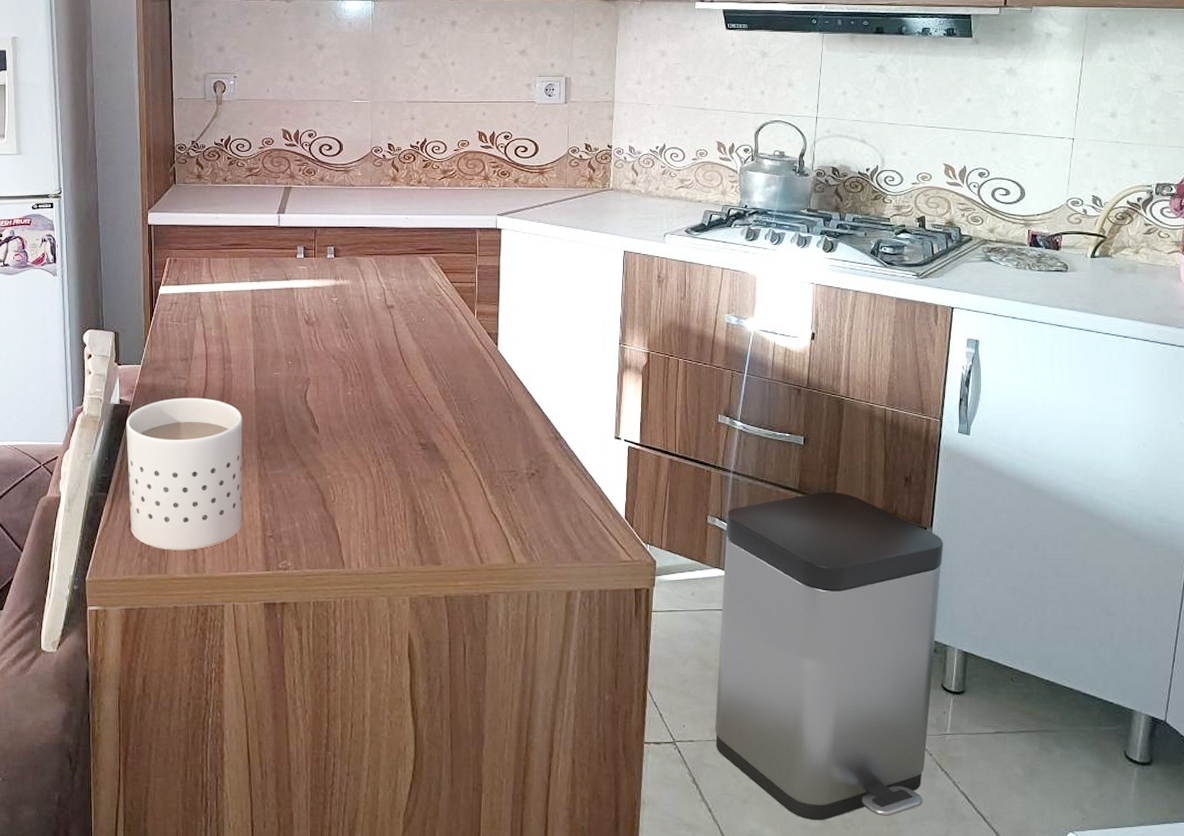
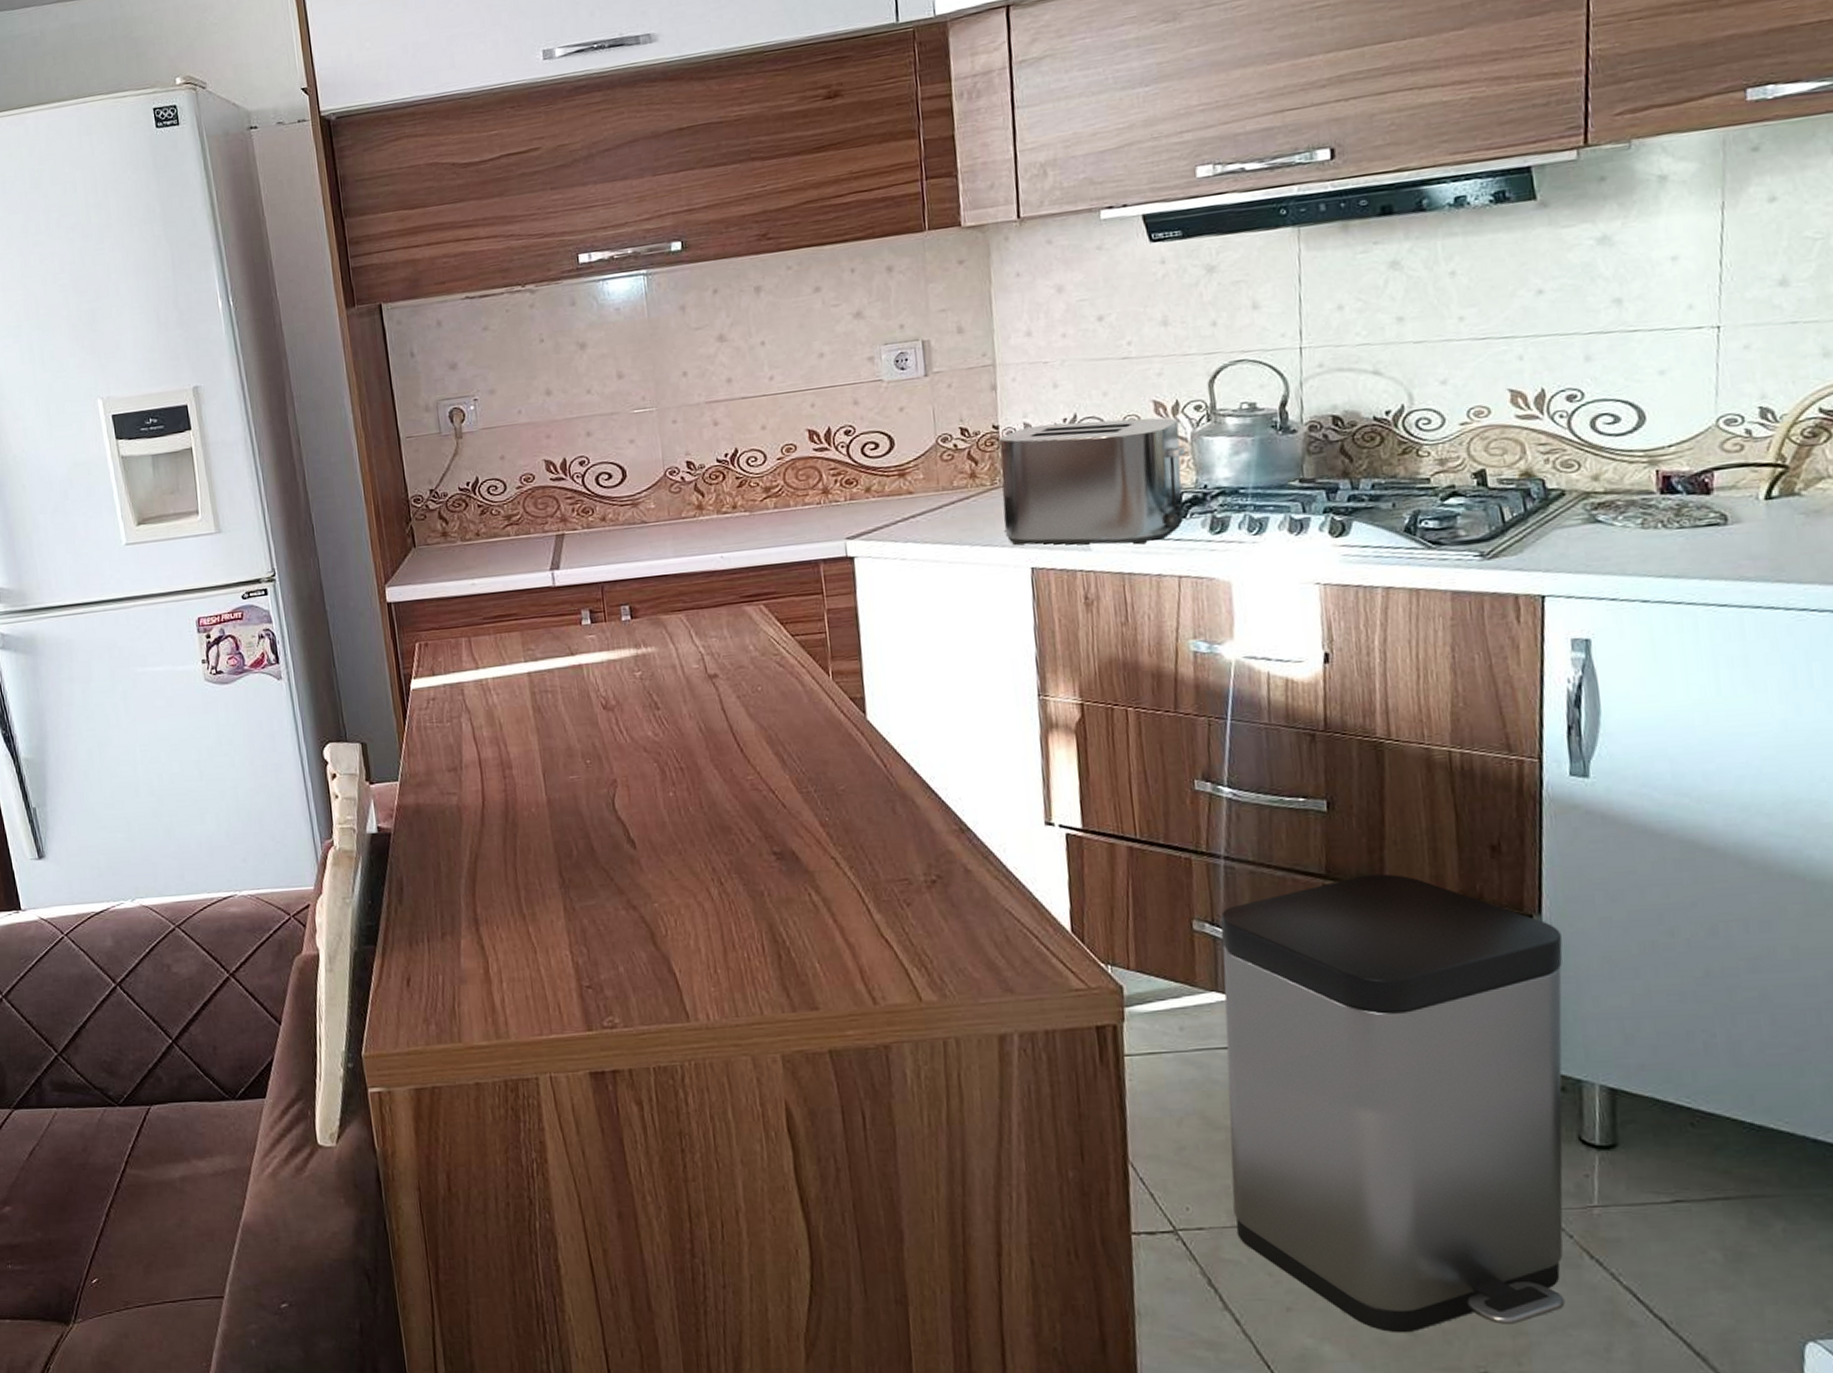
mug: present [126,397,242,551] -> none [388,816,550,1013]
toaster: none [607,150,735,243] -> present [999,417,1186,546]

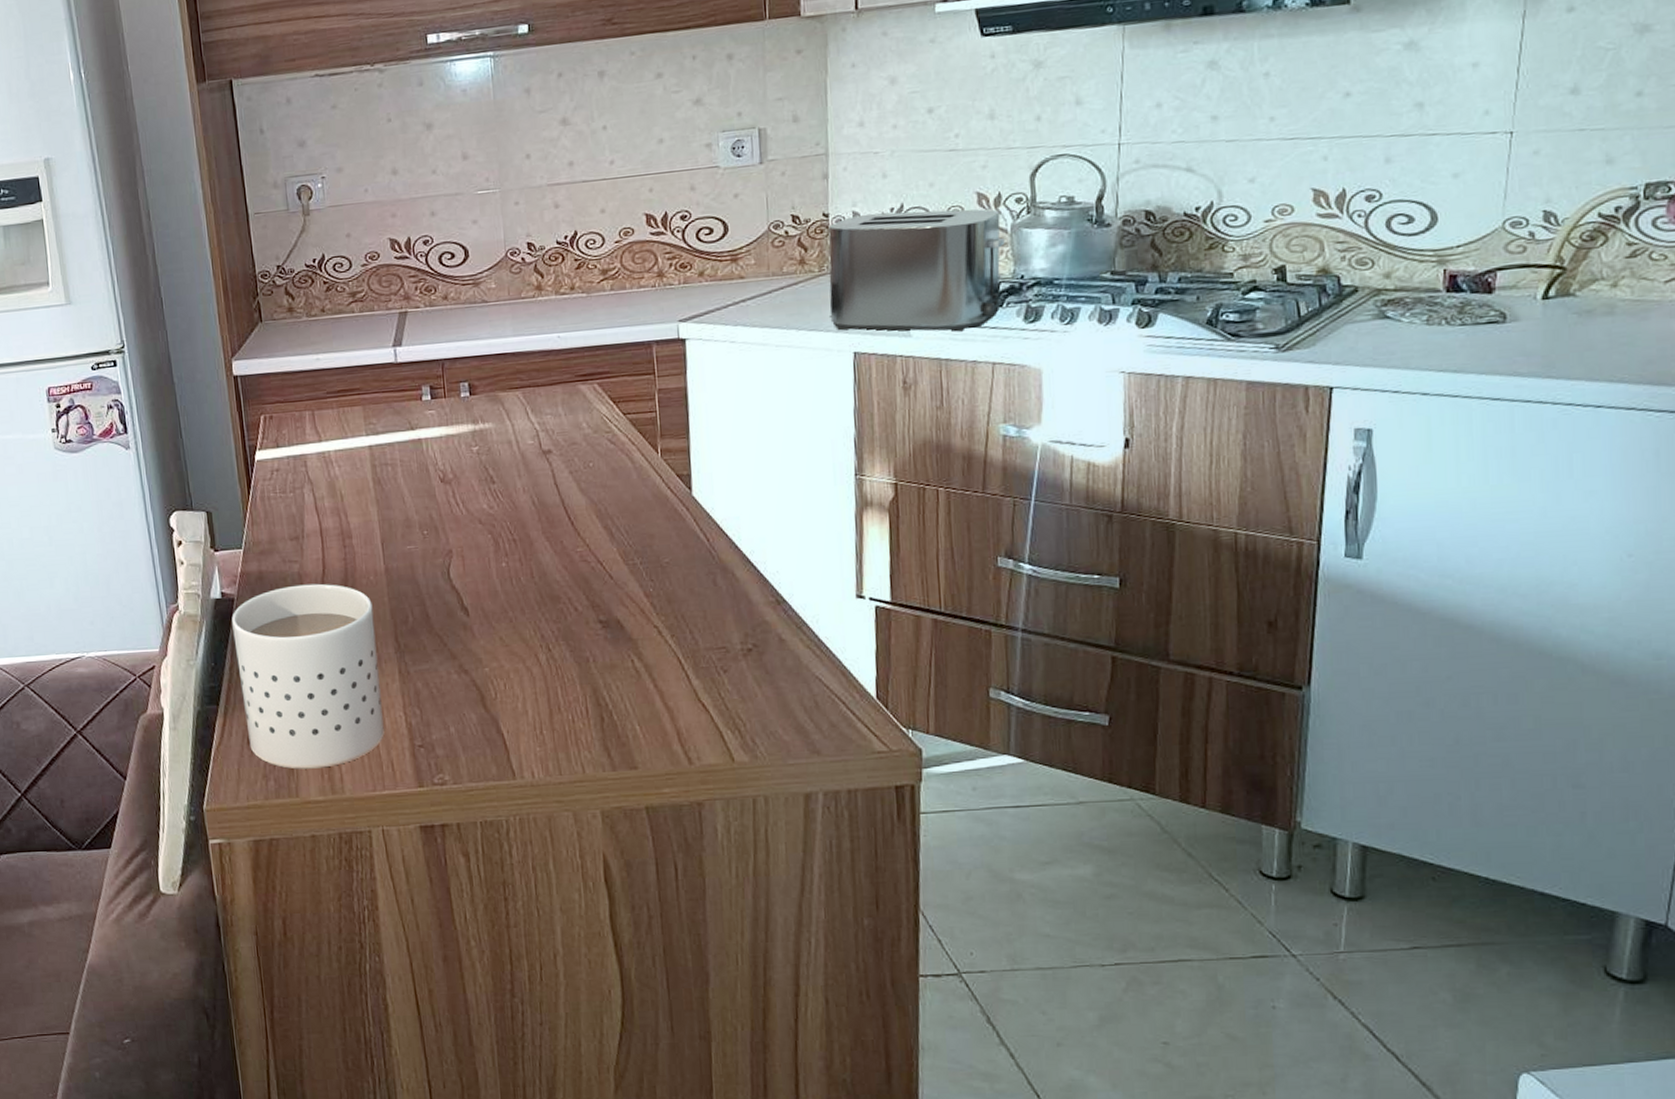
mug: none [388,816,550,1013] -> present [232,583,384,769]
pedal bin: present [1220,874,1565,1333] -> none [1013,647,1328,1066]

